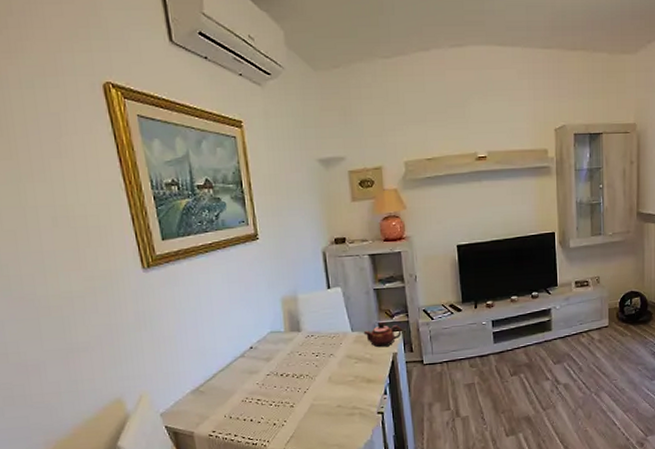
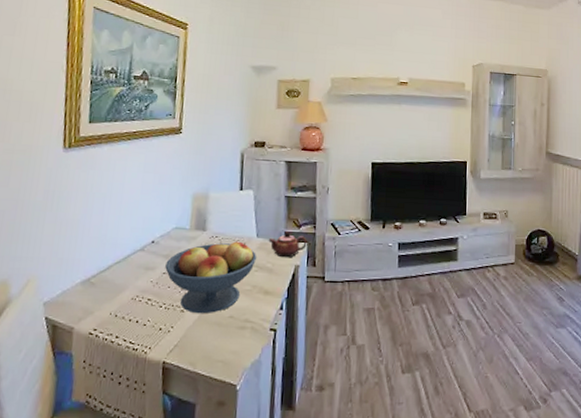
fruit bowl: none [267,337,355,407] -> present [165,240,257,314]

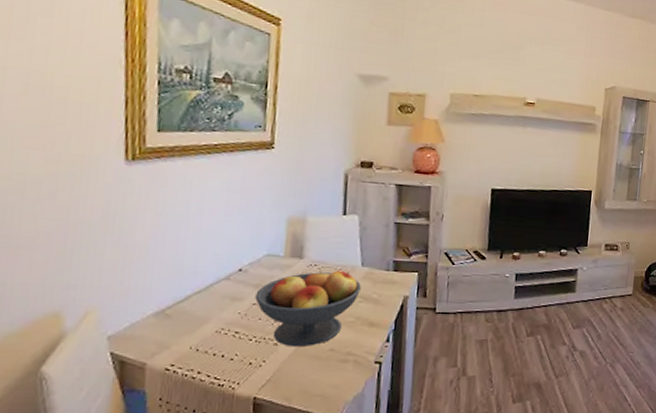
teapot: present [268,231,307,258] -> none [374,260,418,288]

